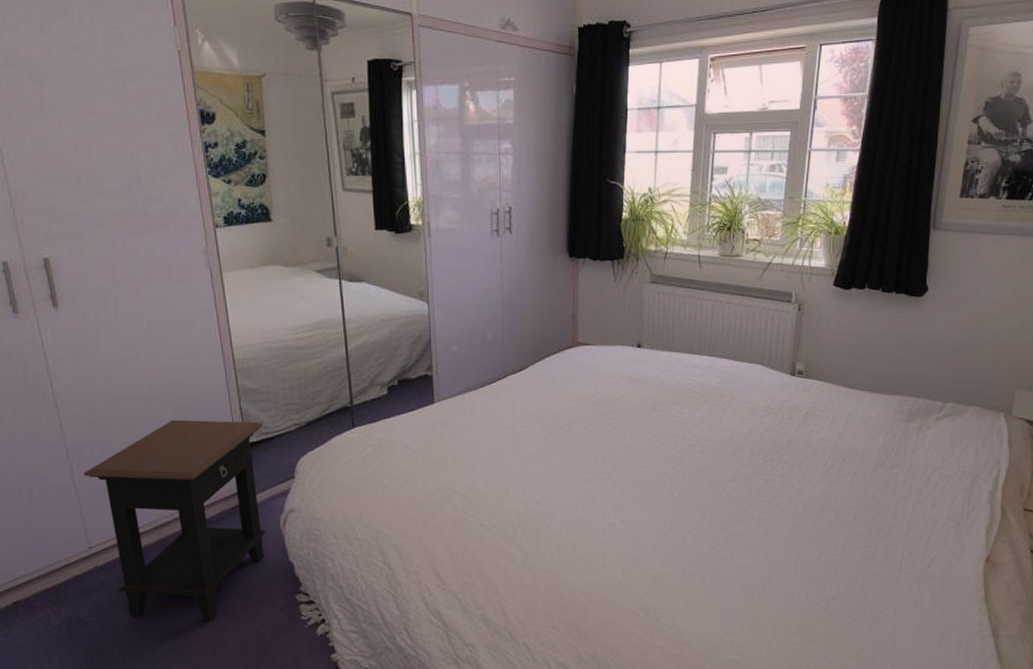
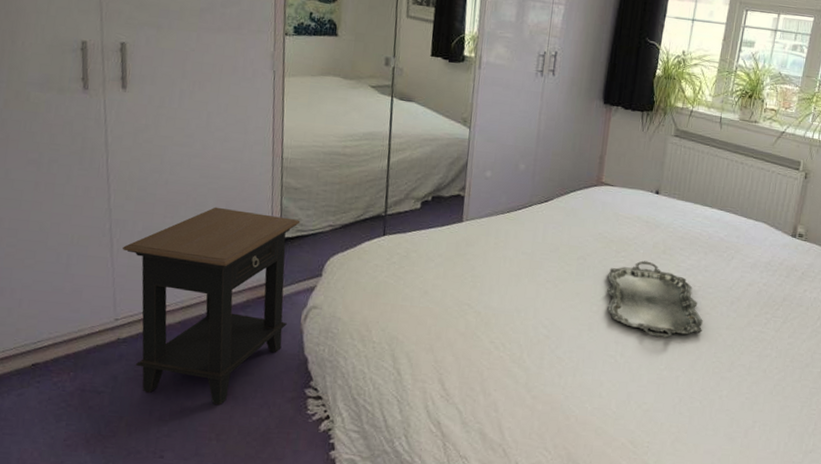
serving tray: none [596,420,705,499] -> present [606,260,704,339]

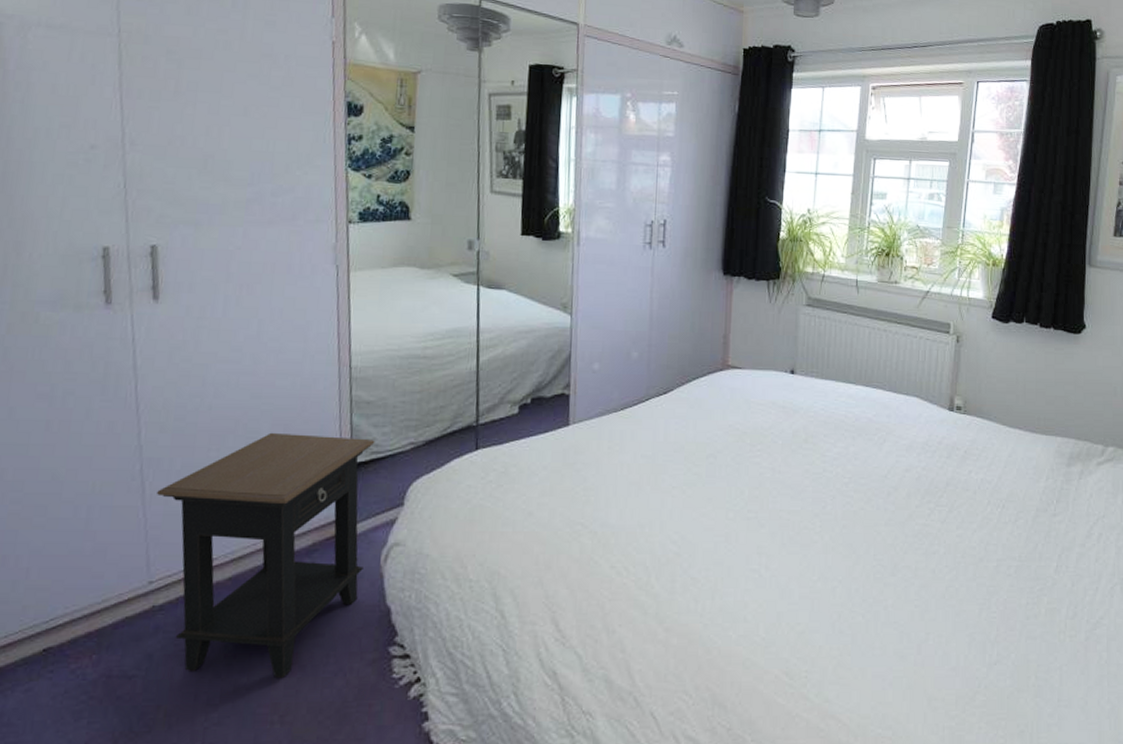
serving tray: present [606,260,704,339] -> none [742,453,858,543]

